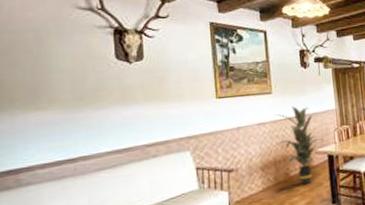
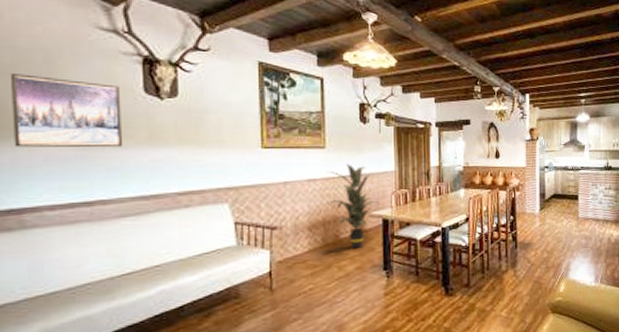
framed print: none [8,52,100,116] -> present [10,72,123,148]

